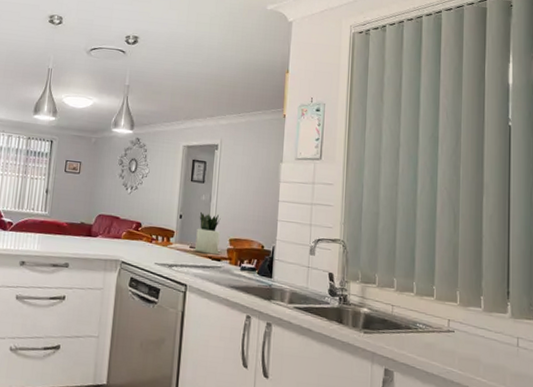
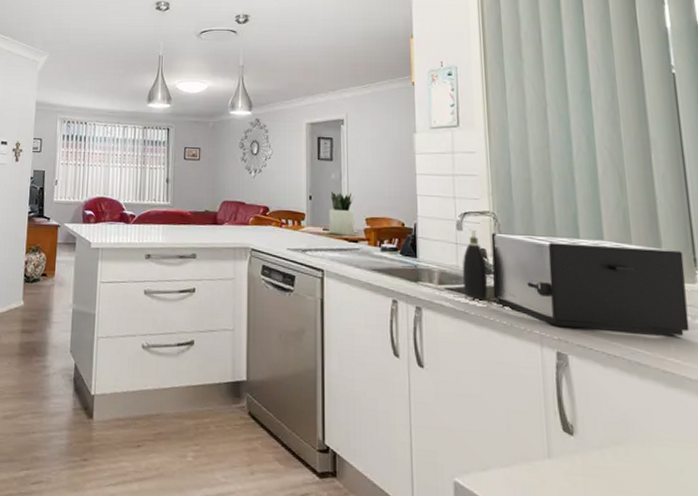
soap dispenser: none [310,254,333,320] -> present [462,229,488,301]
toaster: none [335,259,499,359] -> present [491,233,690,336]

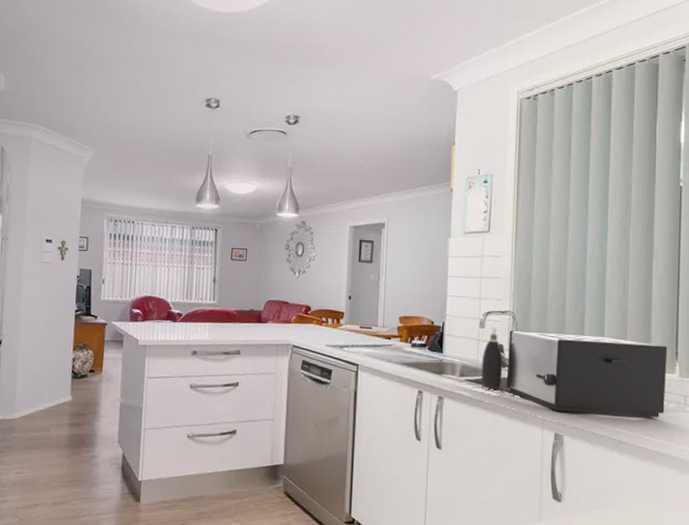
planter: present [327,191,357,236] -> none [363,291,391,334]

